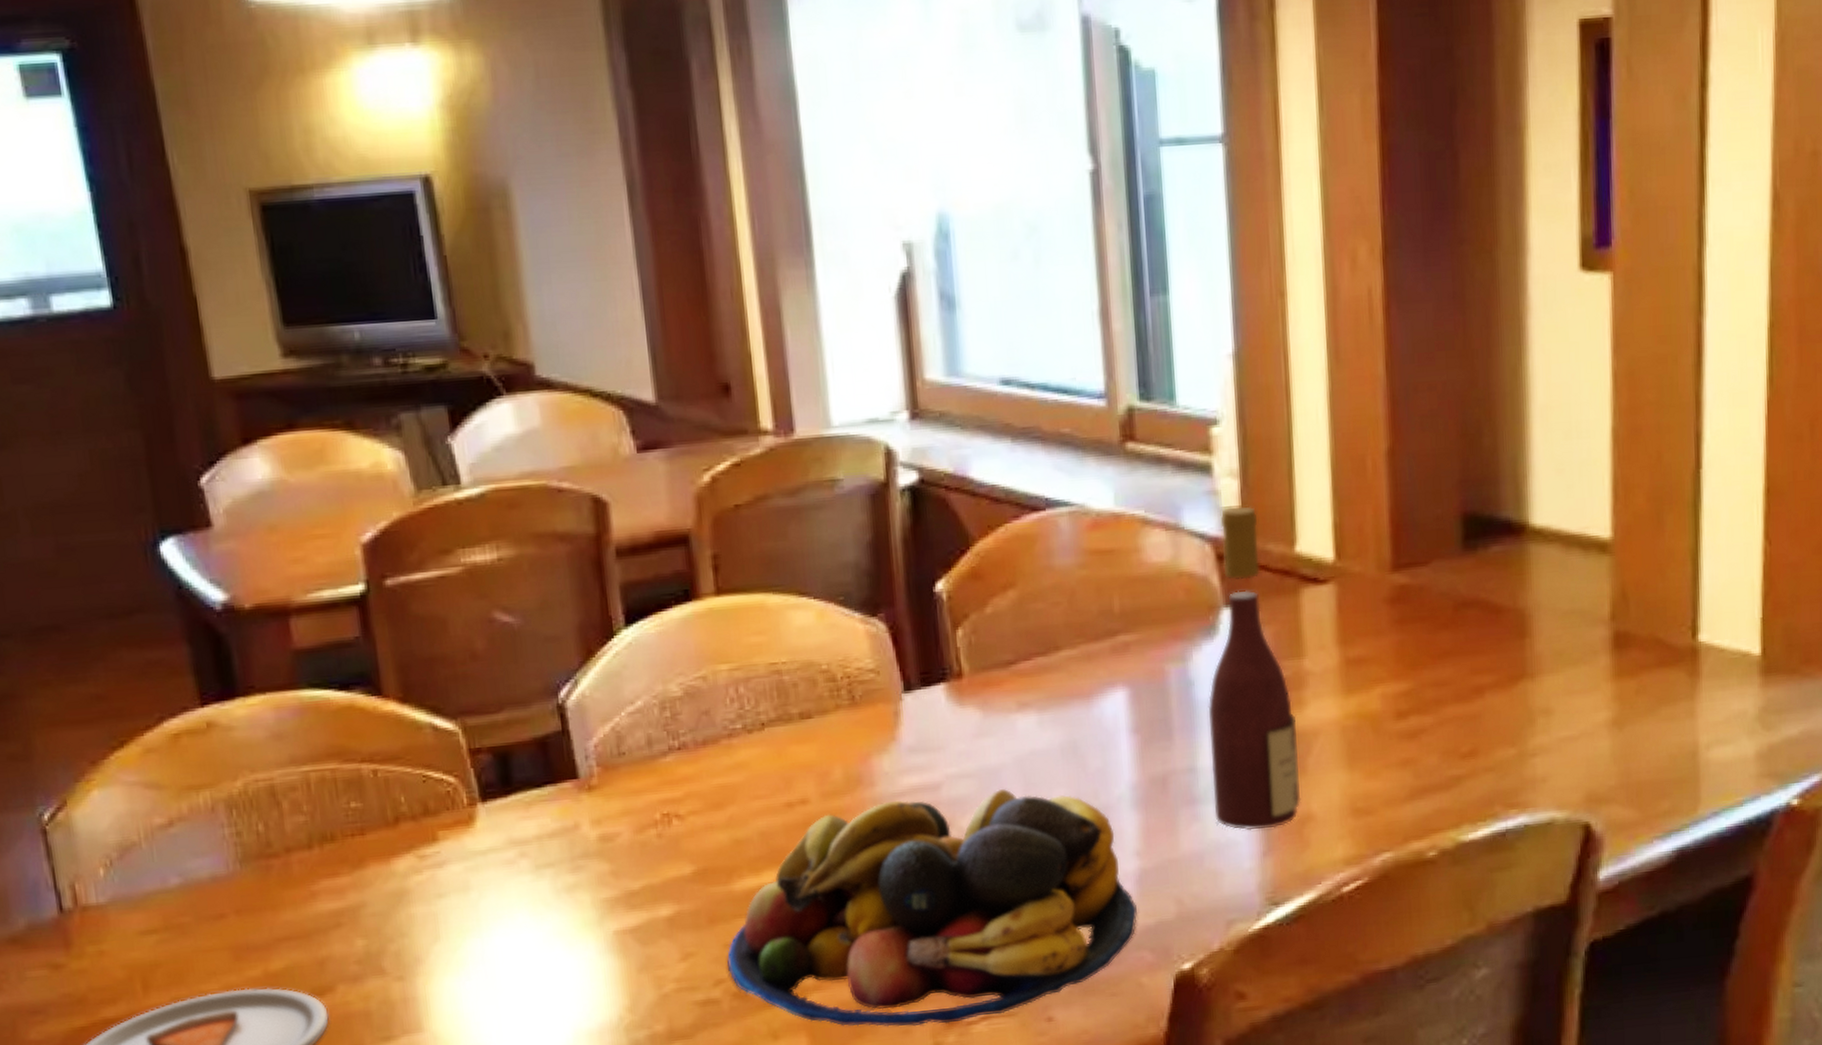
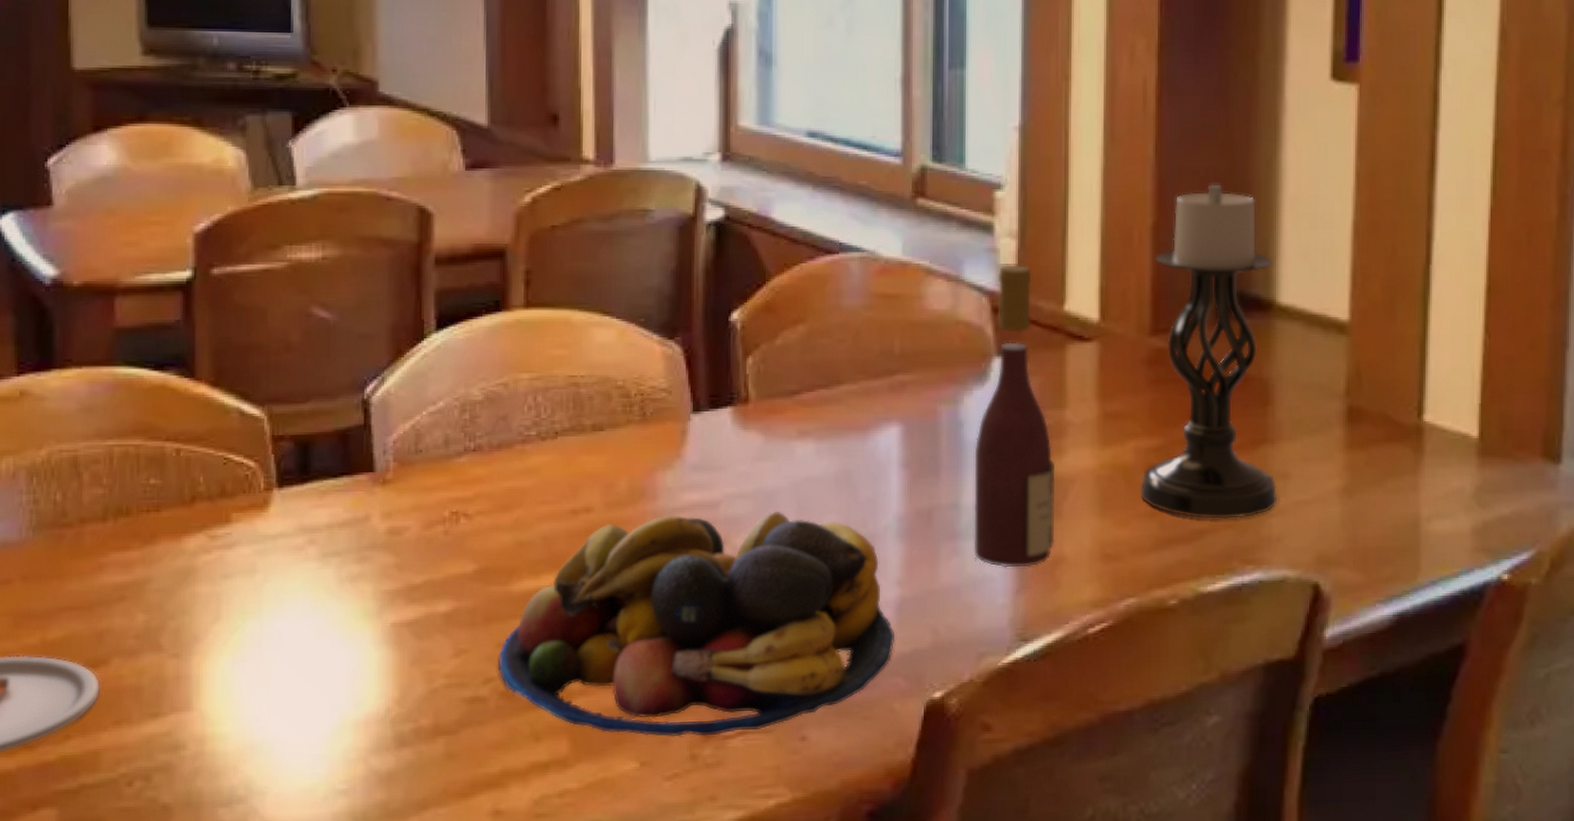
candle holder: none [1390,399,1541,764] -> present [1140,184,1278,520]

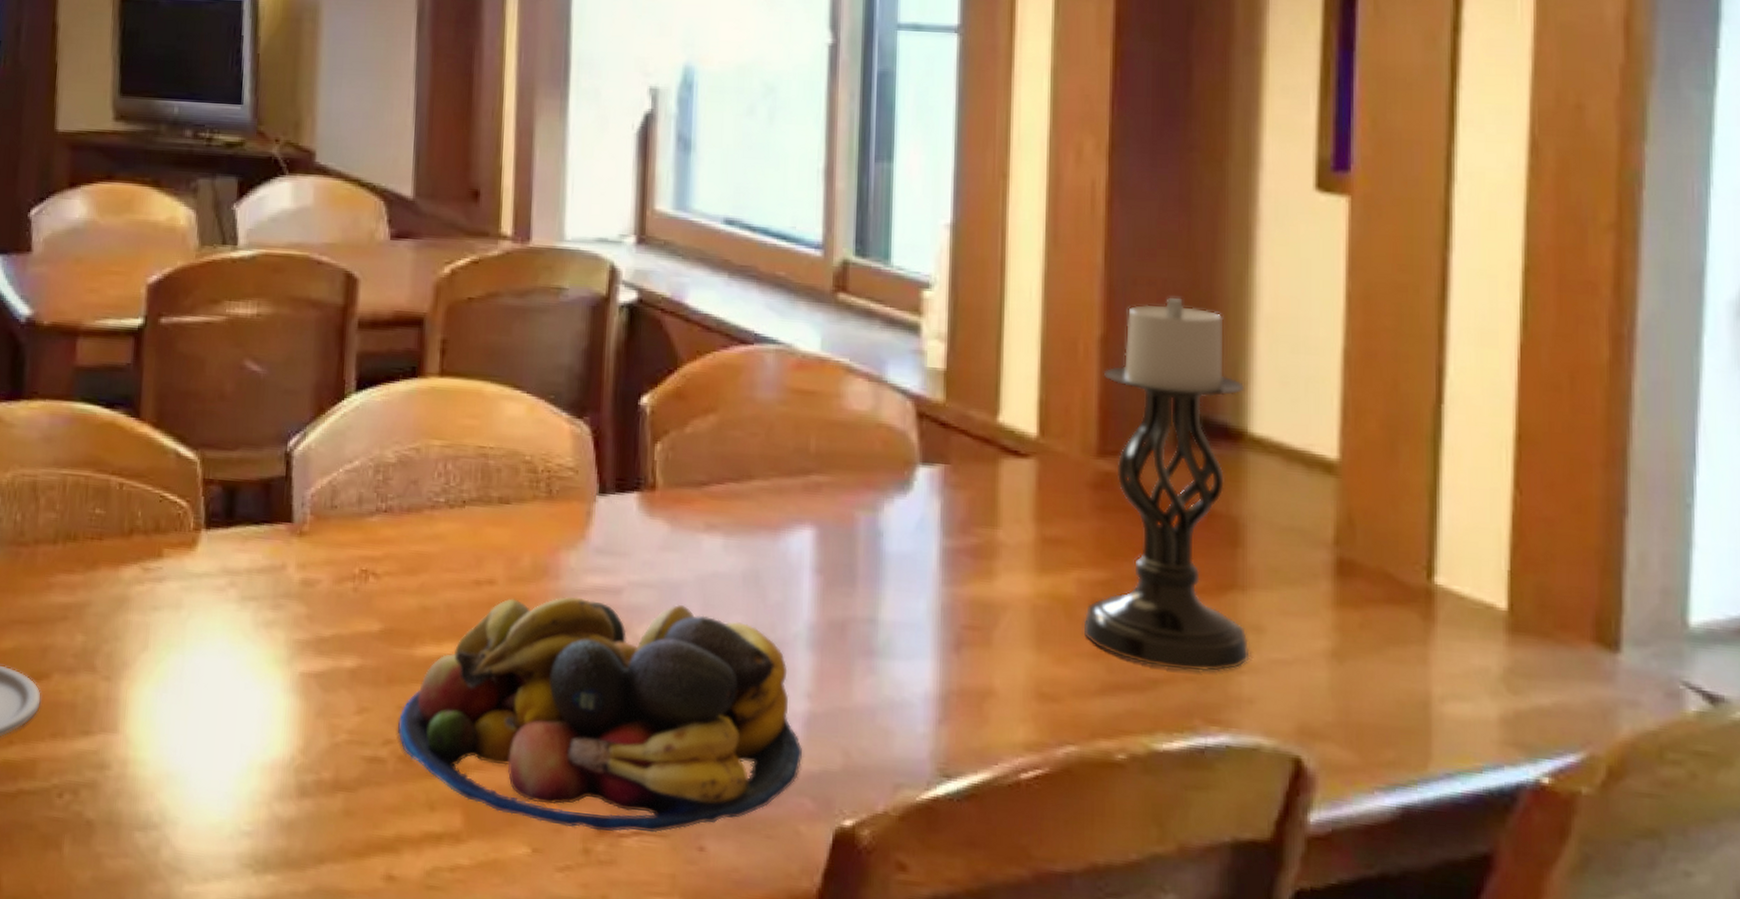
wine bottle: present [973,265,1056,568] -> none [890,368,985,697]

